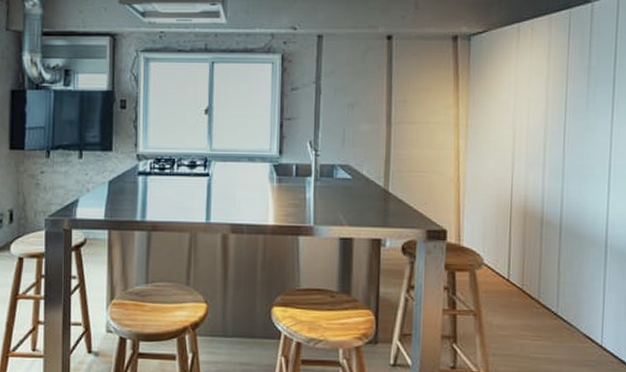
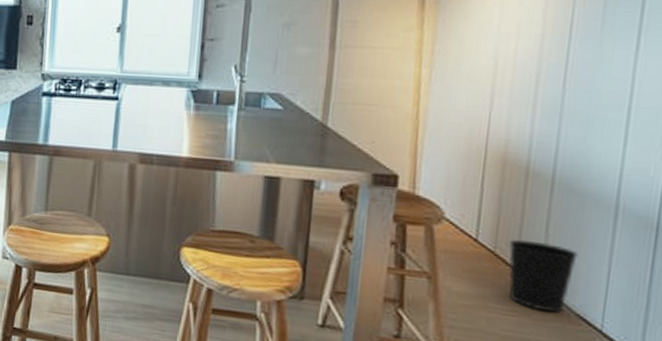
wastebasket: none [532,277,582,334] -> present [508,239,578,312]

